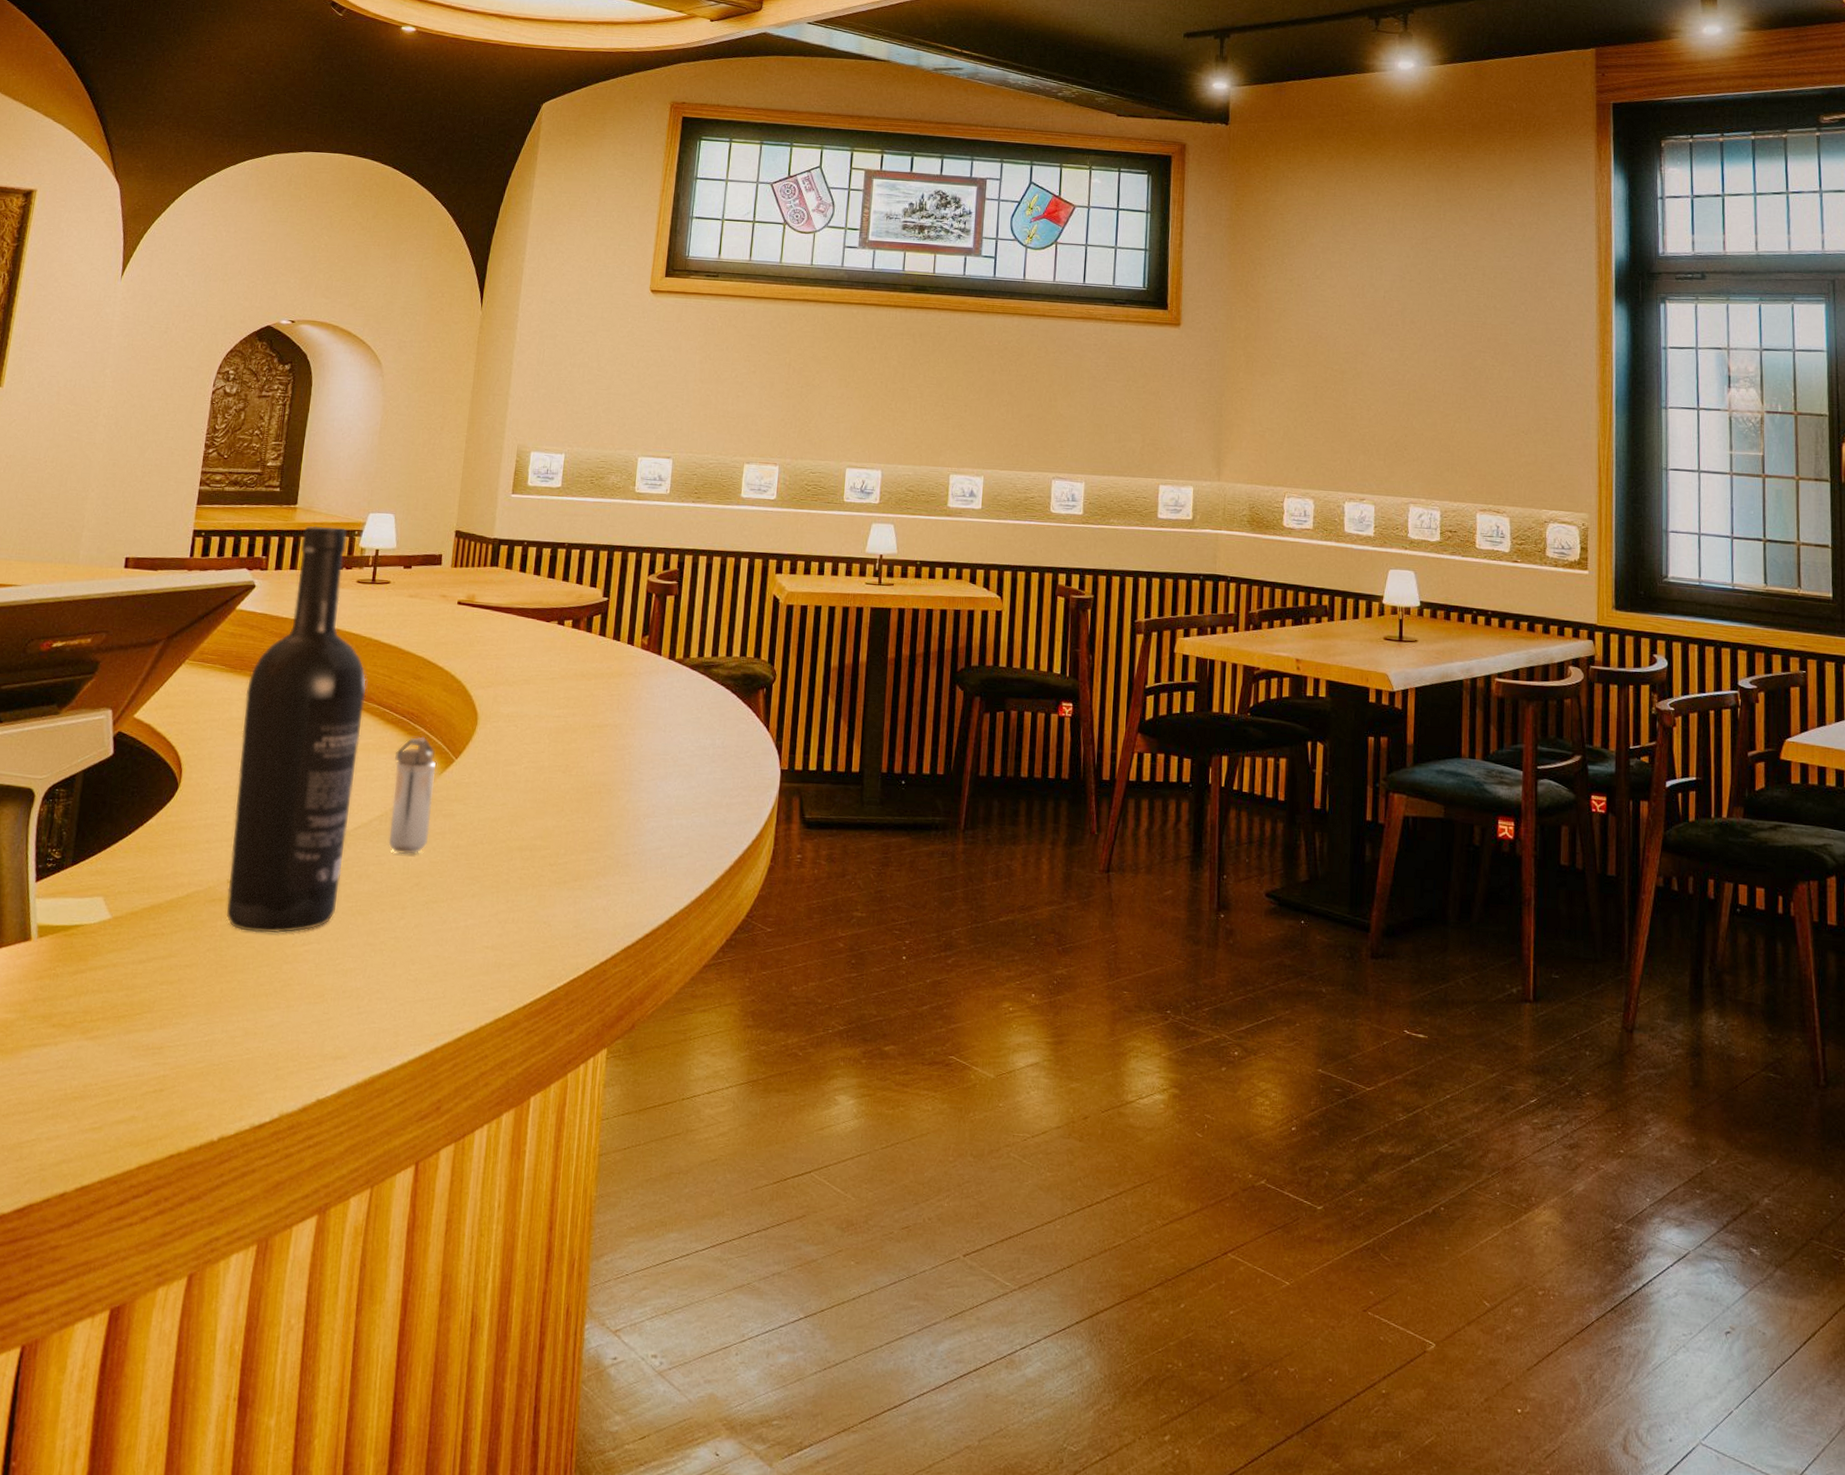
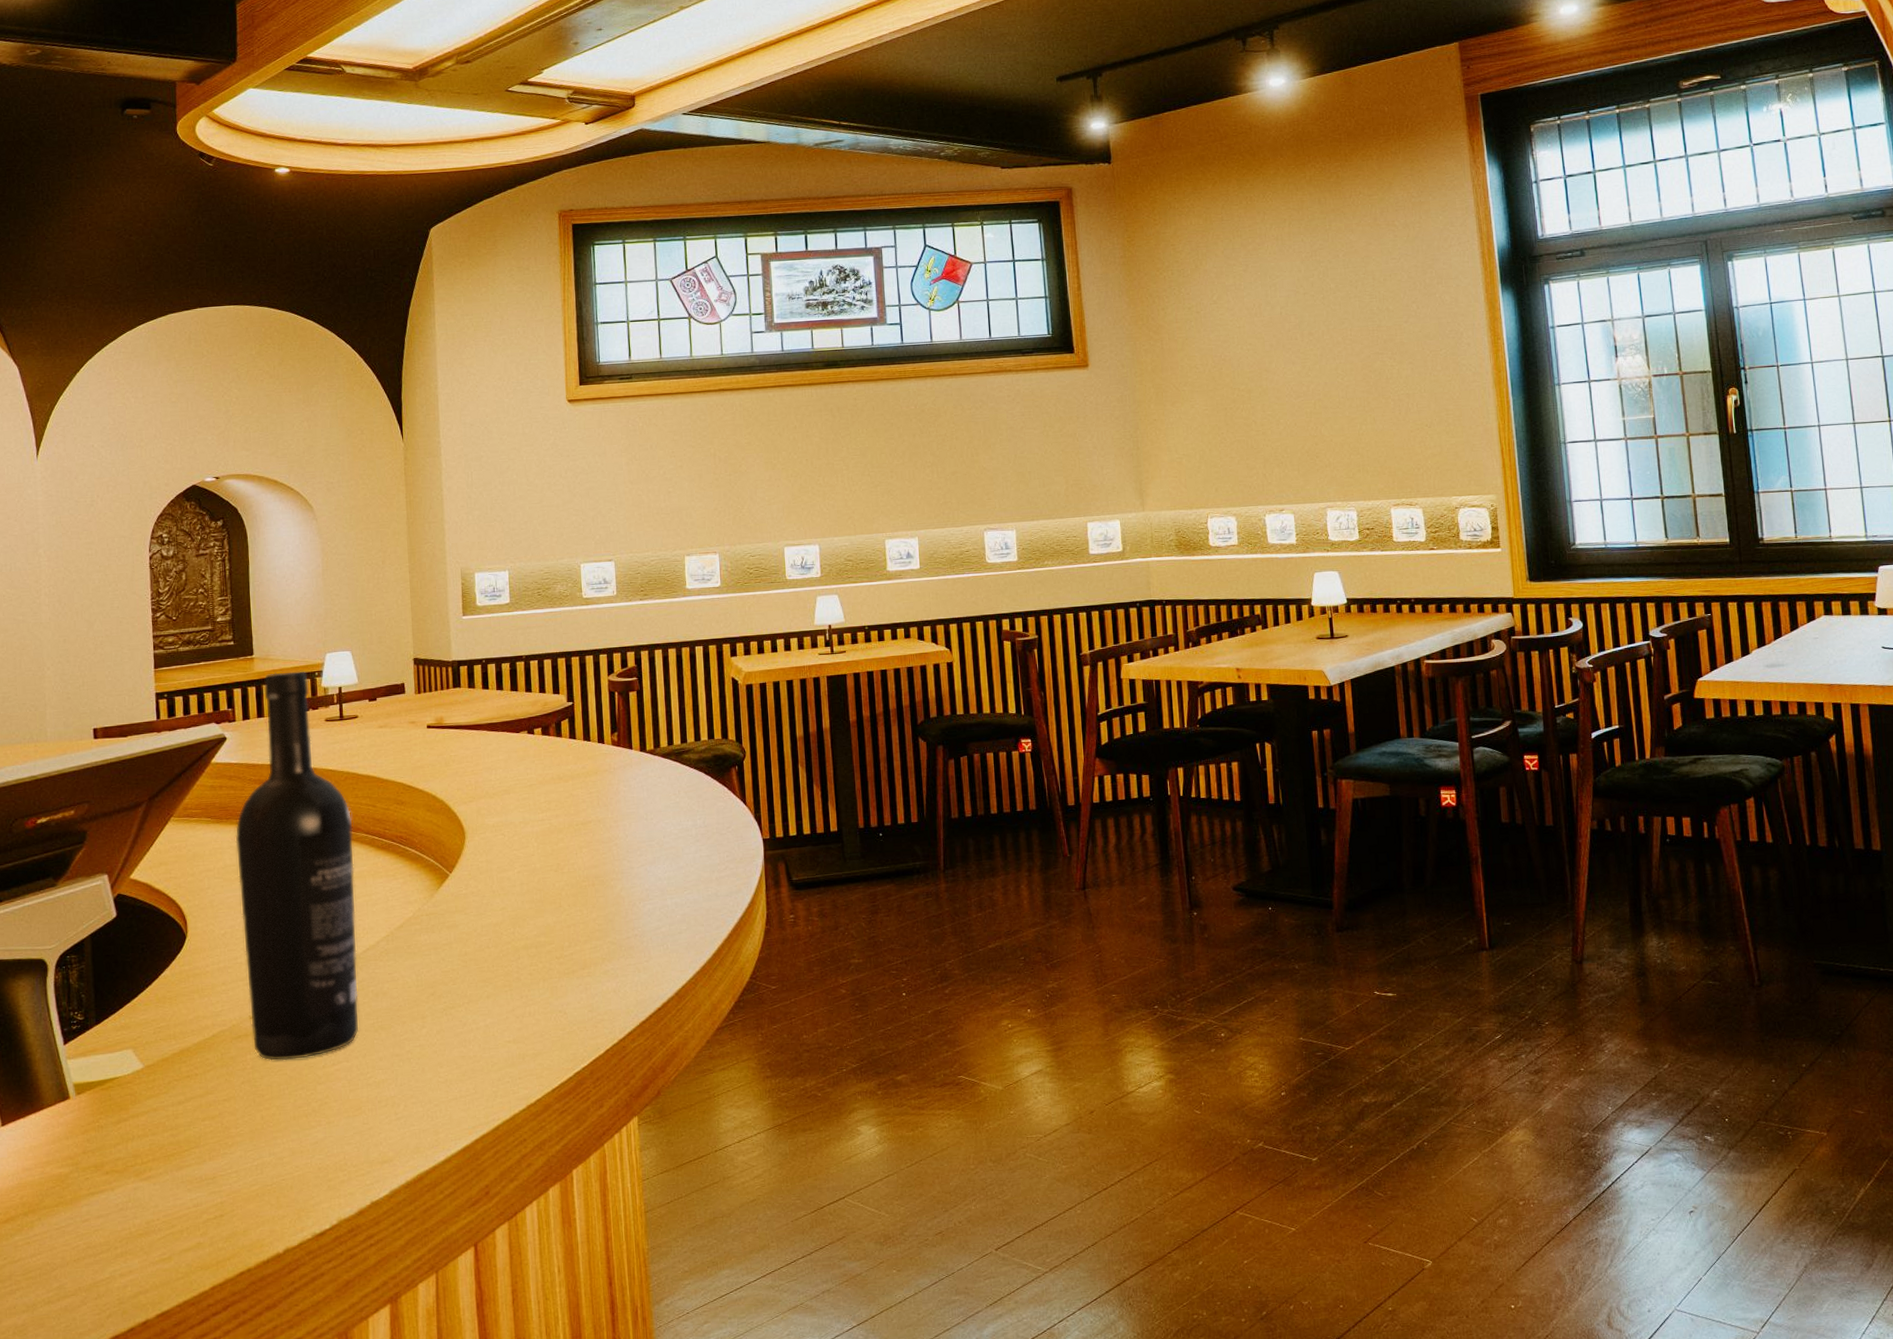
shaker: present [388,736,437,855] -> none [391,857,436,968]

